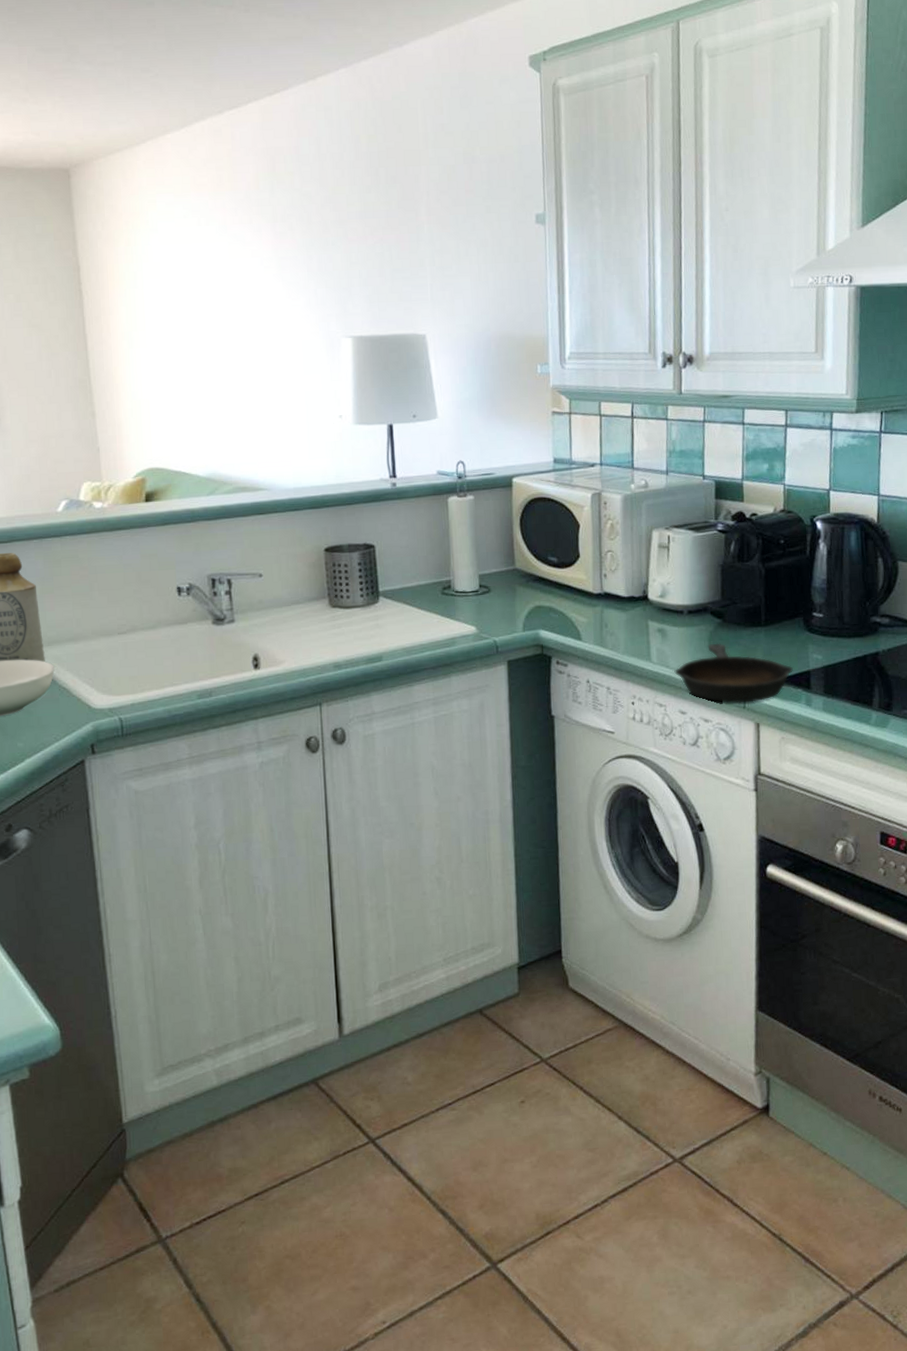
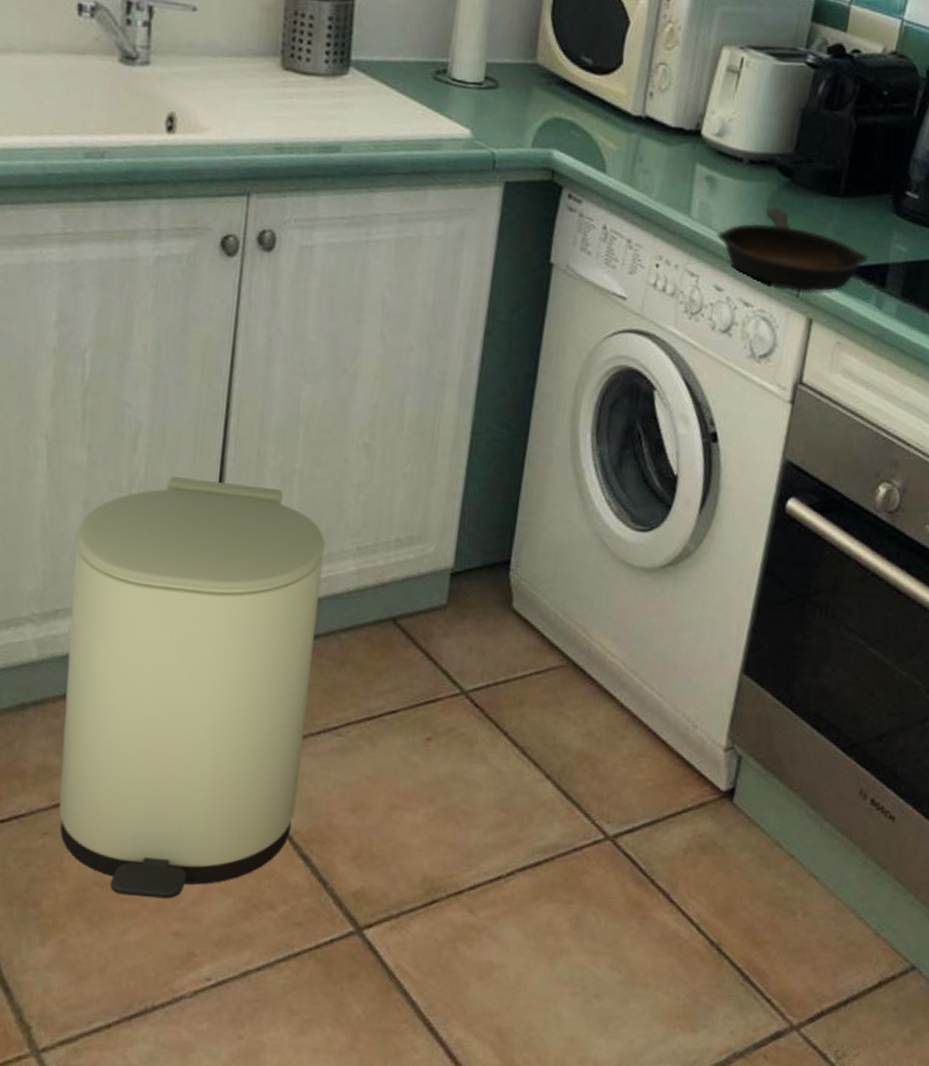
pedal bin: none [232,924,430,1263] -> present [58,476,326,899]

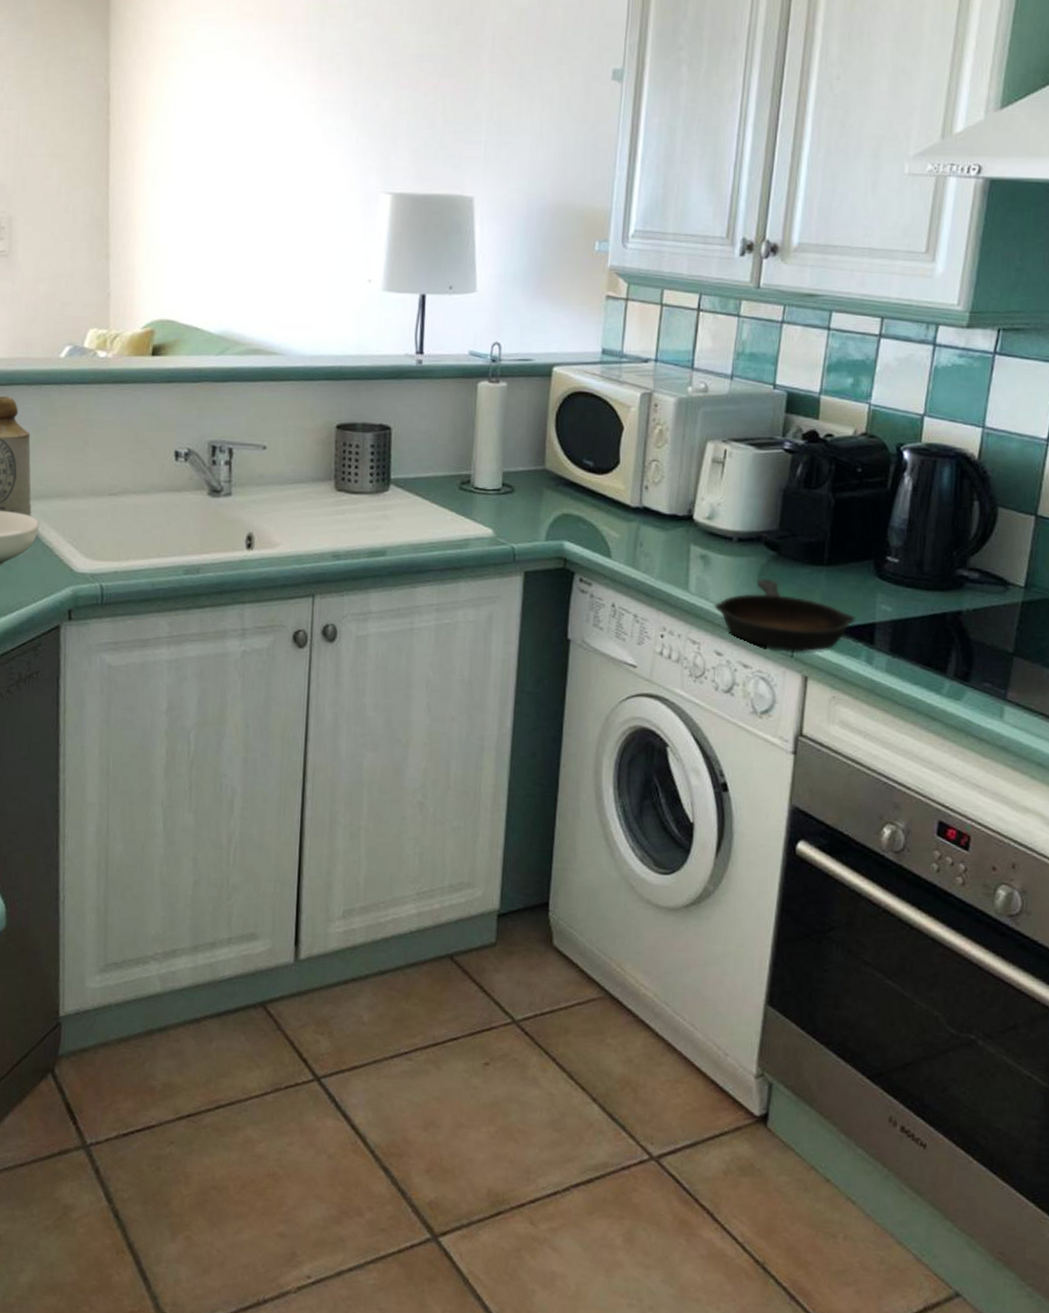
pedal bin: present [58,476,326,899] -> none [181,835,390,1204]

